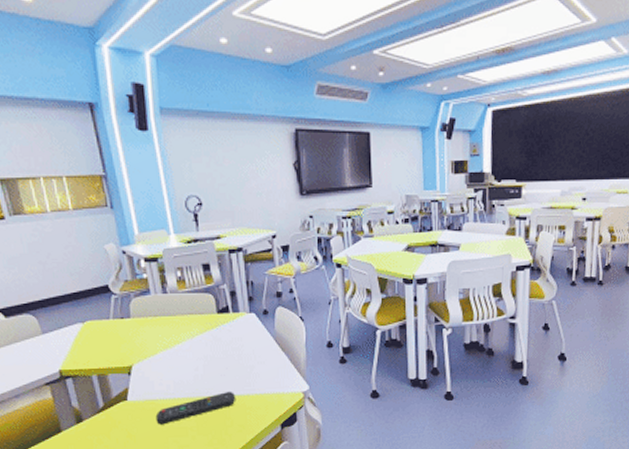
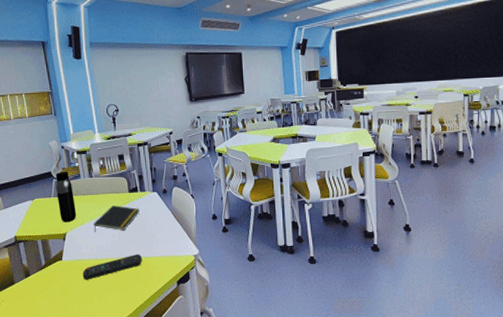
water bottle: none [115,284,145,353] -> present [55,171,76,223]
notepad: none [169,330,232,365] -> present [94,205,140,233]

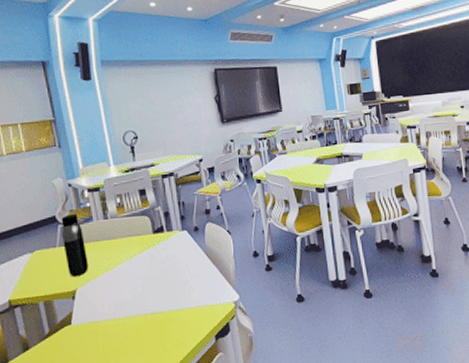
remote control: present [82,253,143,280] -> none [97,306,173,347]
notepad: present [94,205,140,233] -> none [110,250,167,286]

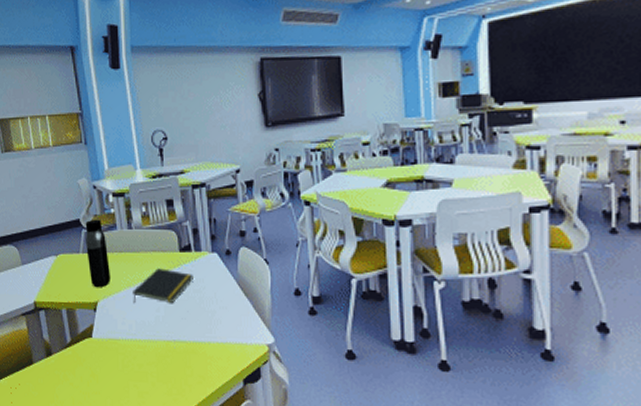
notepad: none [110,250,167,286] -> present [133,268,193,304]

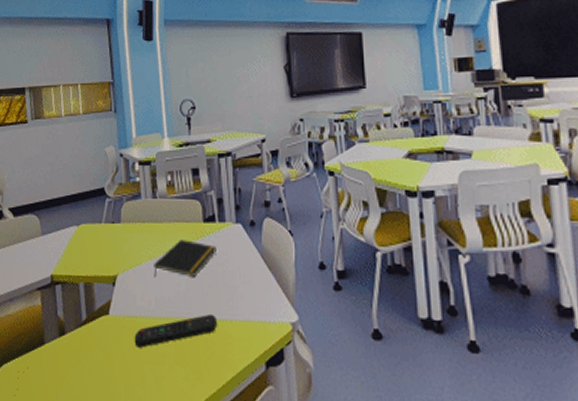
water bottle: present [85,219,110,288] -> none [109,187,132,261]
remote control: none [117,336,197,367] -> present [134,313,218,348]

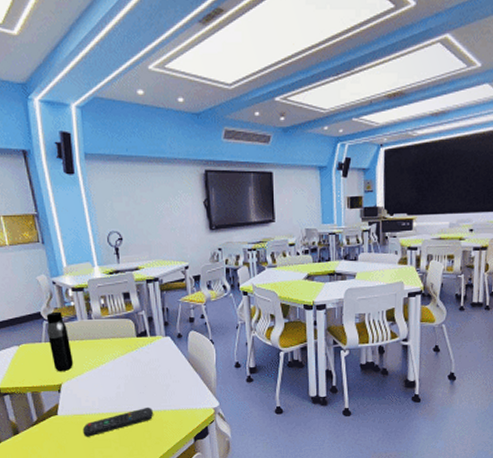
water bottle: none [109,187,132,261] -> present [46,311,73,372]
notepad: present [154,240,217,278] -> none [94,352,150,384]

